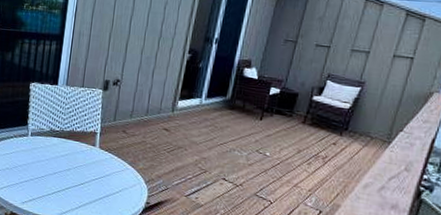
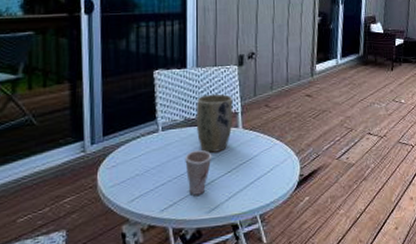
cup: none [46,158,70,198] -> present [185,149,212,196]
plant pot: none [59,111,94,165] -> present [196,93,233,153]

